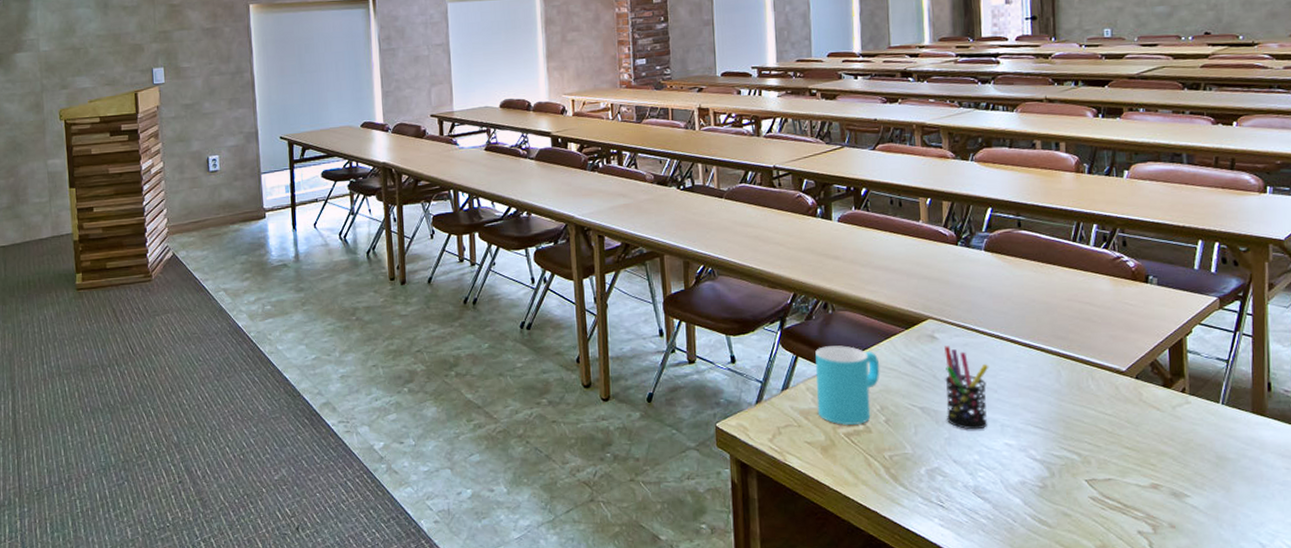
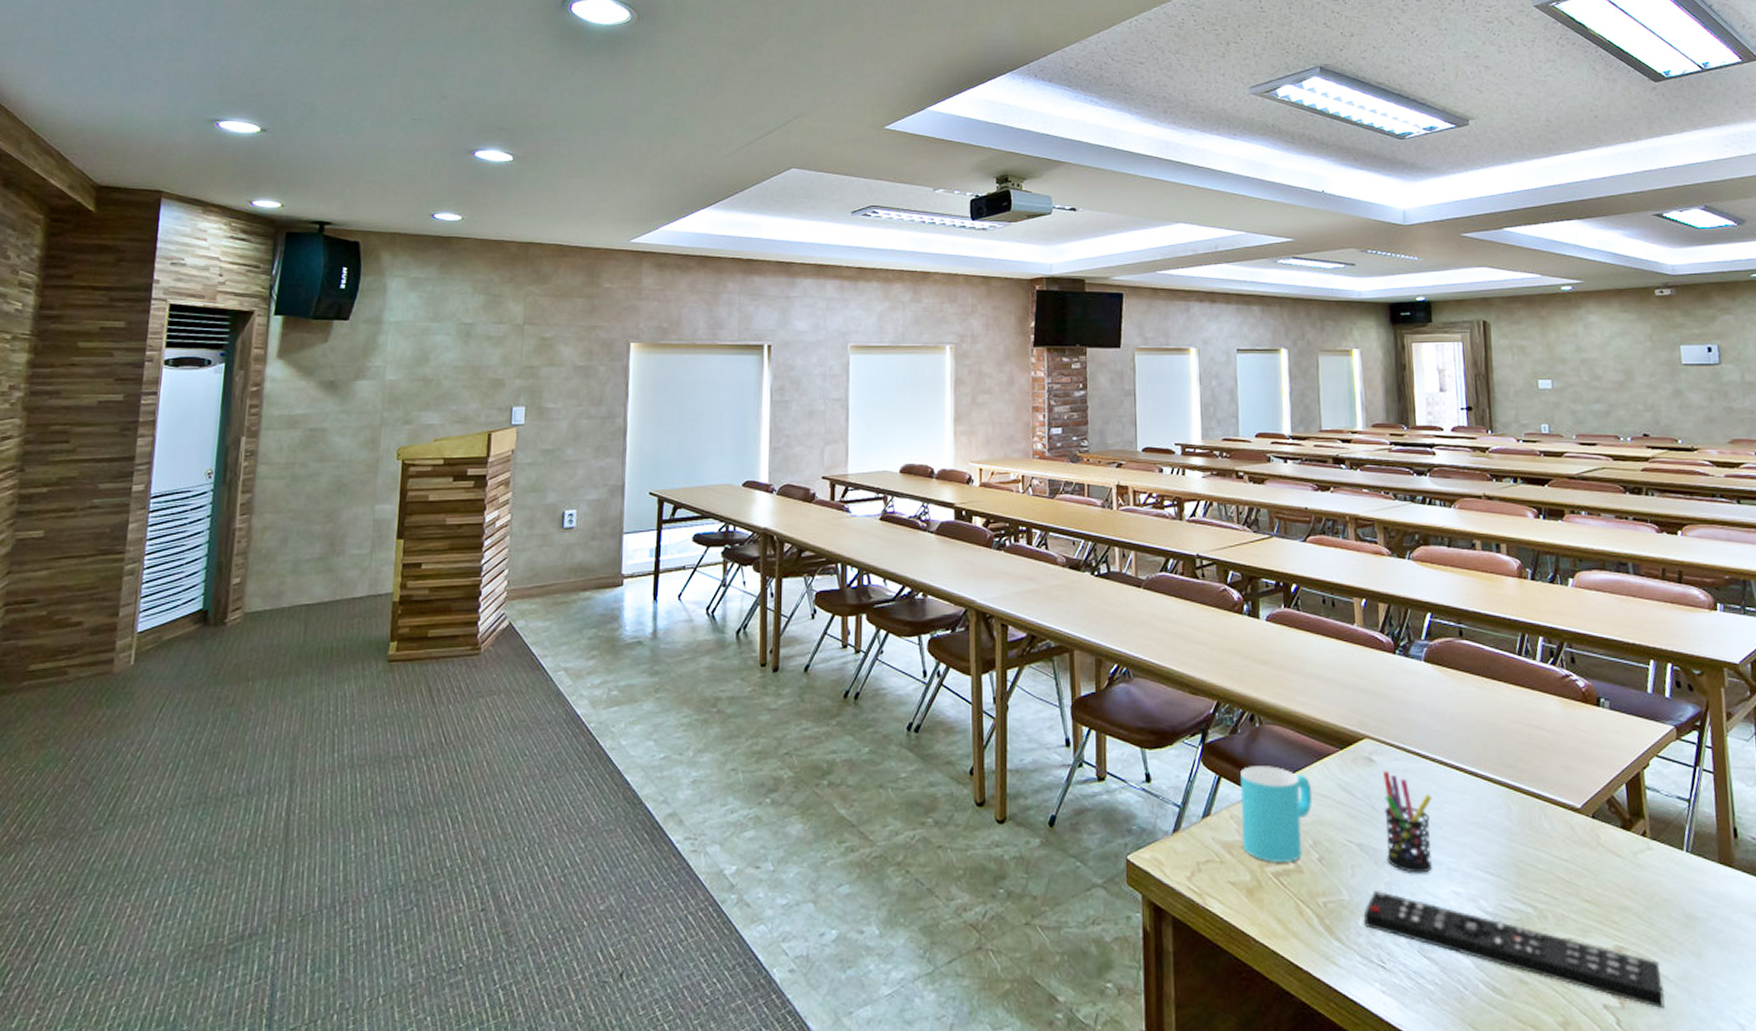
remote control: none [925,444,1194,533] -> present [1363,889,1665,1009]

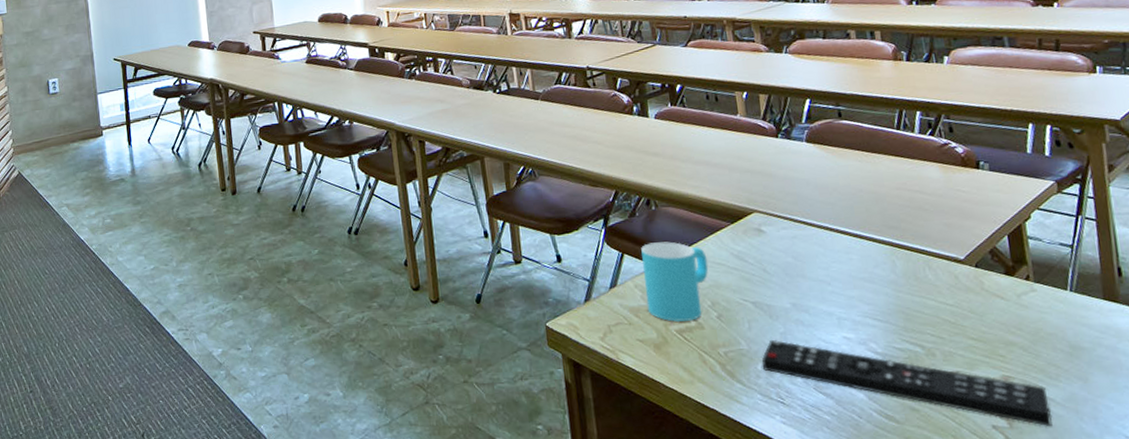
pen holder: present [1383,771,1433,874] -> none [772,239,824,324]

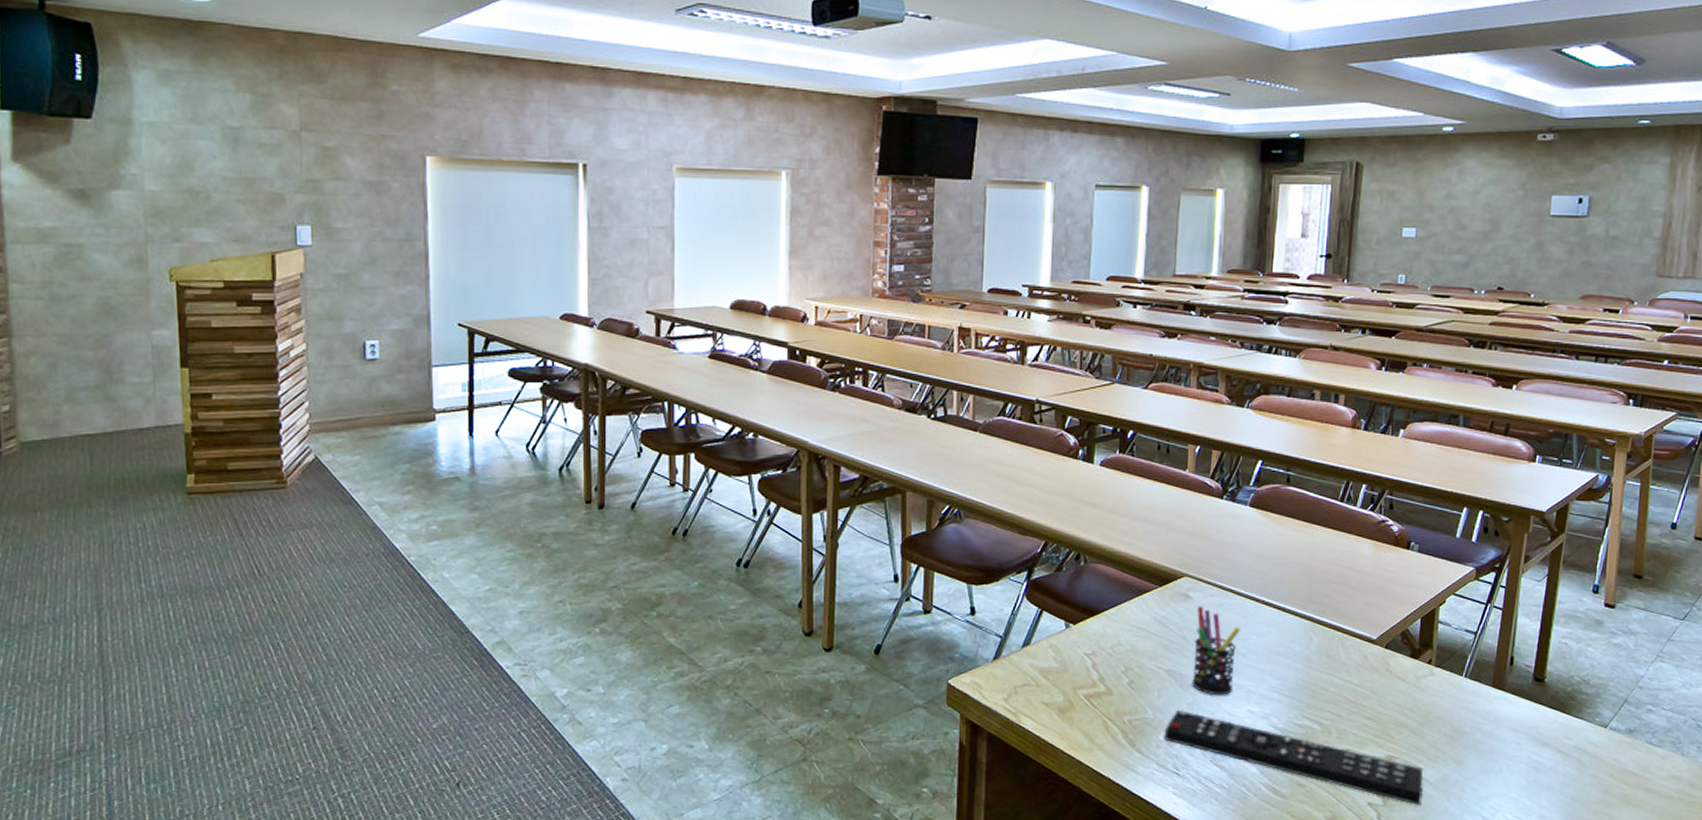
cup: present [641,241,709,322] -> none [1058,601,1129,686]
pen holder: none [772,239,824,324] -> present [1192,606,1241,696]

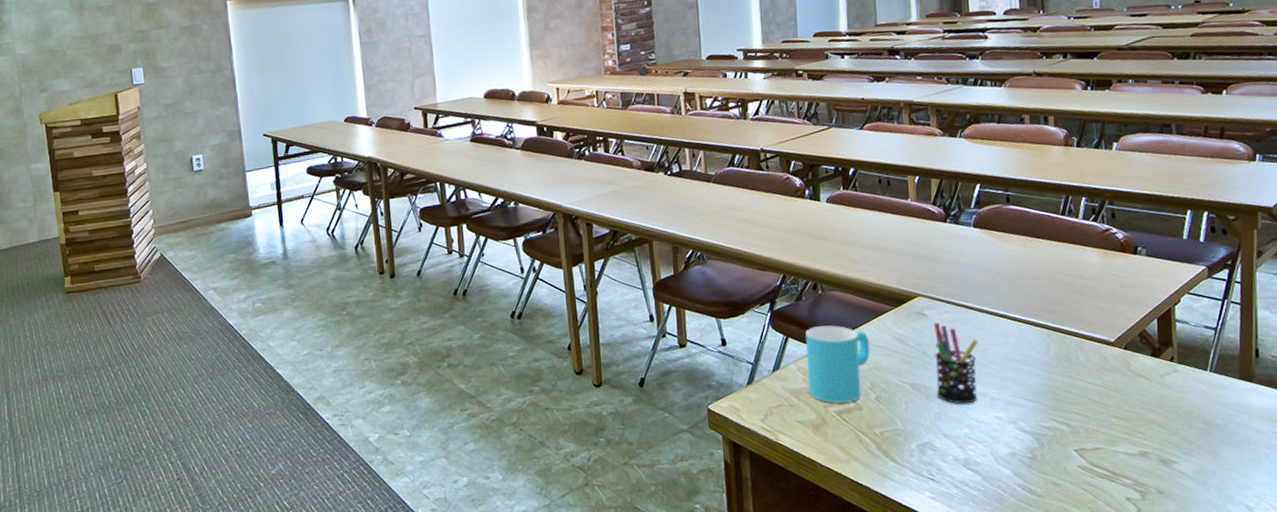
cup: none [1058,601,1129,686] -> present [805,325,870,403]
remote control: present [1164,709,1423,806] -> none [915,419,1182,498]

